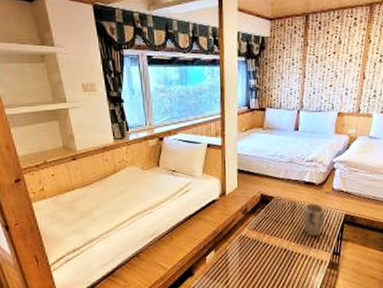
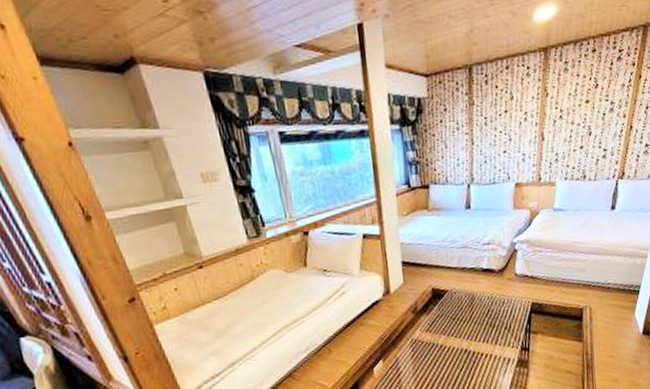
plant pot: present [303,203,324,237] -> none [482,293,509,333]

